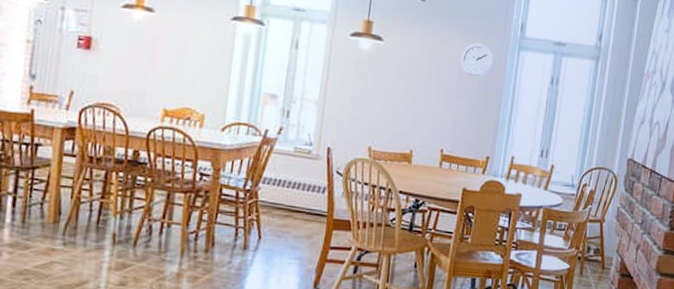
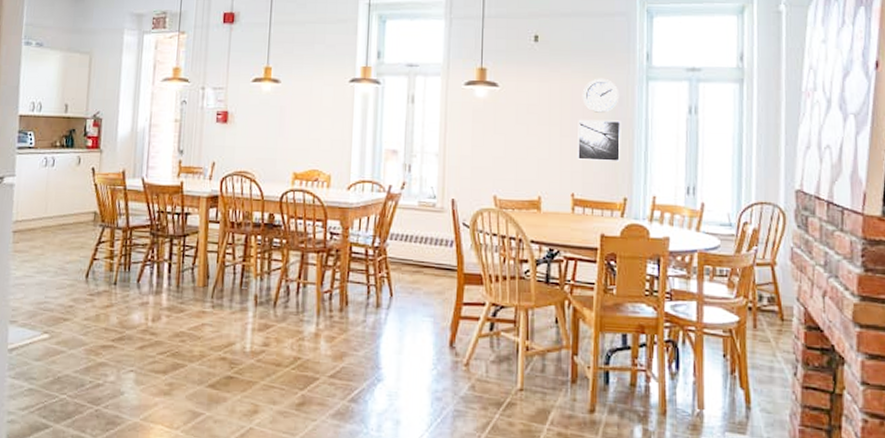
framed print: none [450,80,492,123] -> present [578,119,621,161]

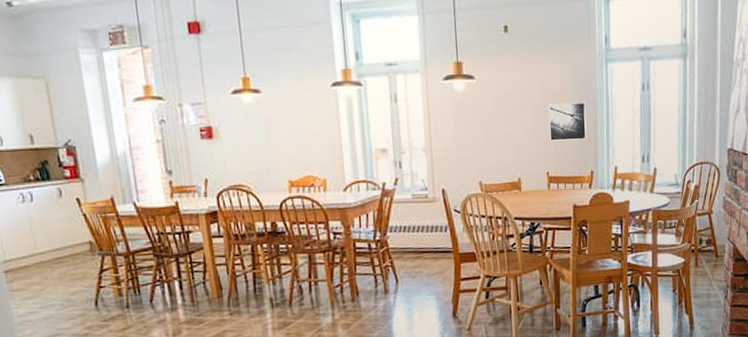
wall clock: present [582,78,620,113] -> none [550,63,583,96]

